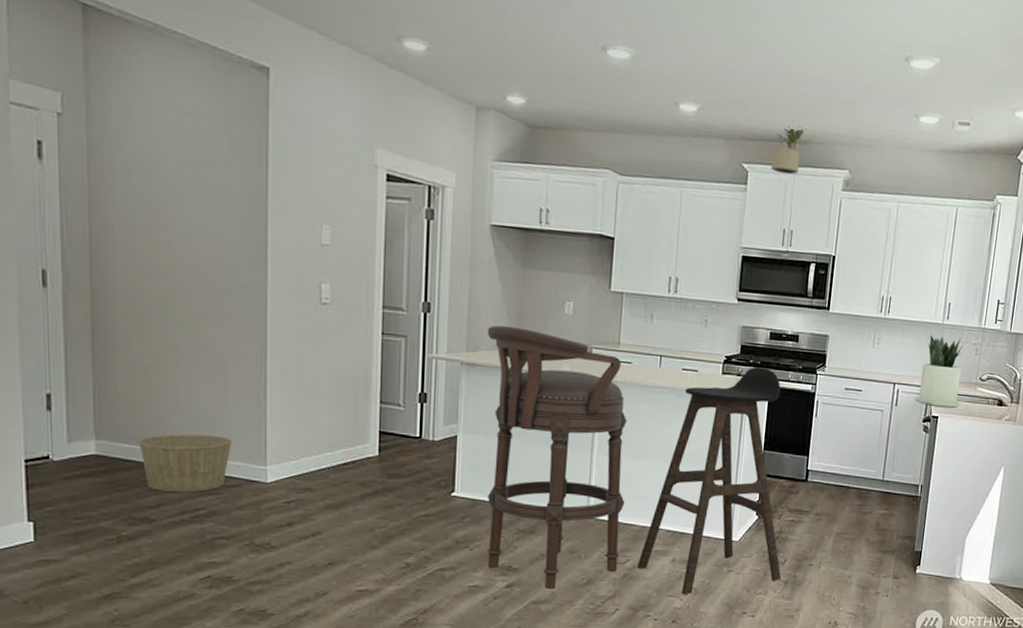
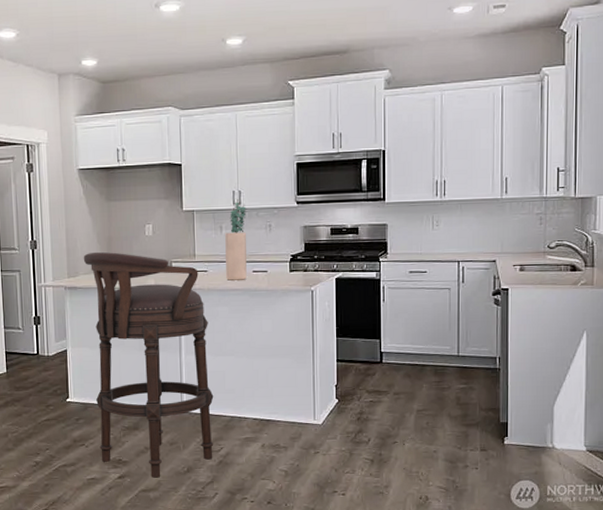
bar stool: present [637,367,782,594] -> none [231,261,367,477]
vase: none [652,287,682,378] -> present [225,199,247,281]
potted plant: present [771,126,807,175] -> none [314,38,344,84]
planter: present [914,335,965,408] -> none [481,209,531,279]

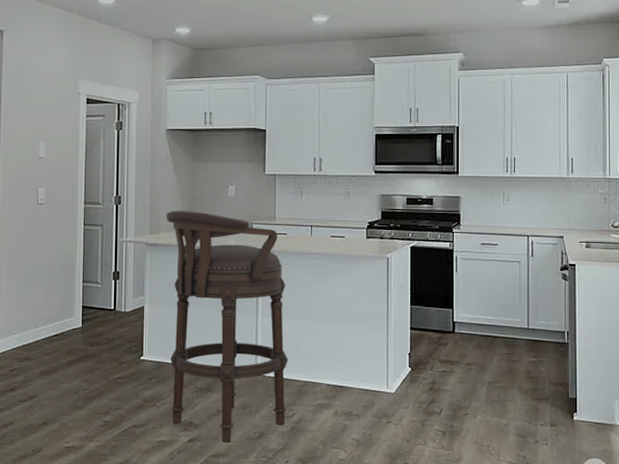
vase: present [225,199,247,281] -> none [305,166,327,244]

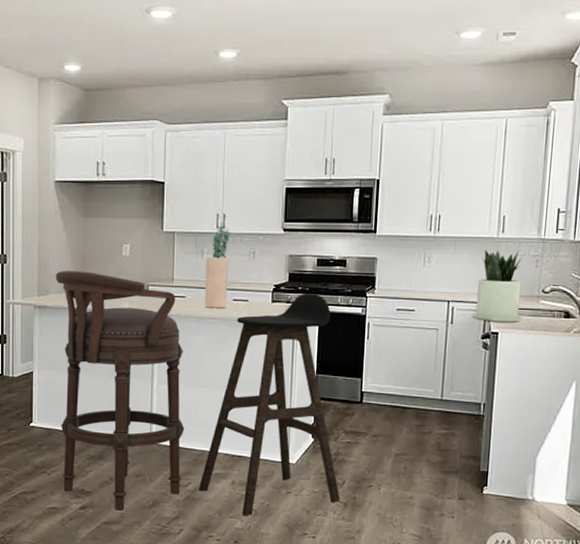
bar stool: none [303,230,439,446] -> present [199,294,341,515]
vase: none [305,166,327,244] -> present [205,223,230,308]
planter: none [549,189,596,255] -> present [471,250,524,322]

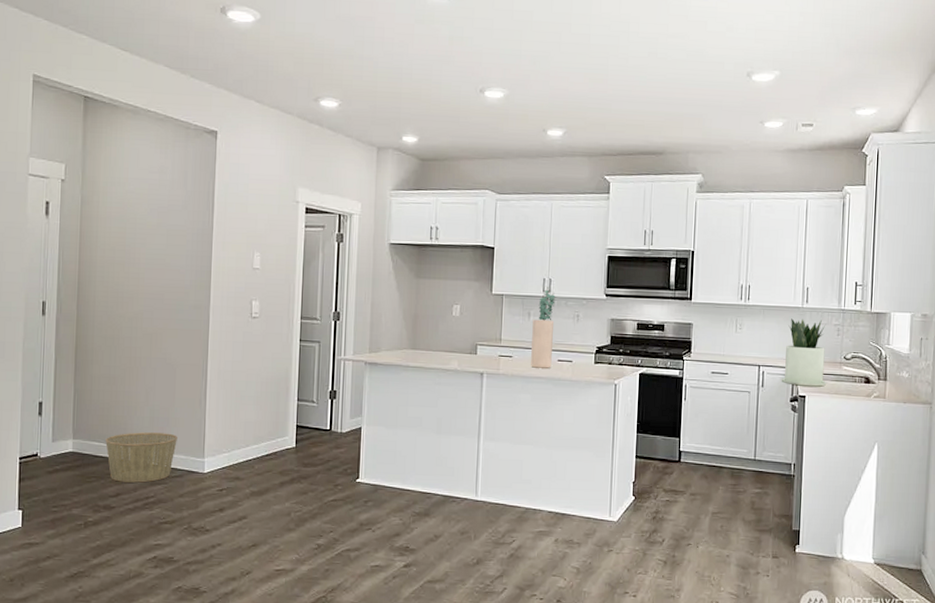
bar stool: present [55,270,185,510] -> none [386,328,510,569]
bar stool: present [199,294,341,515] -> none [523,356,661,574]

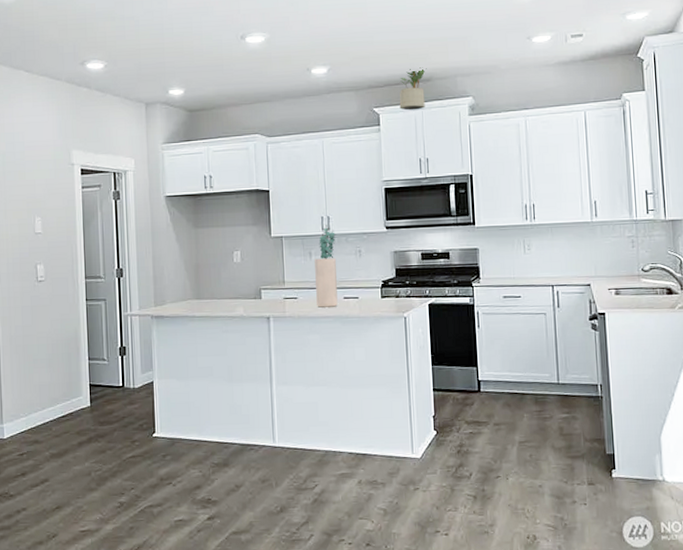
potted plant: none [630,140,661,182] -> present [399,67,427,111]
planter: present [780,318,827,387] -> none [576,232,627,303]

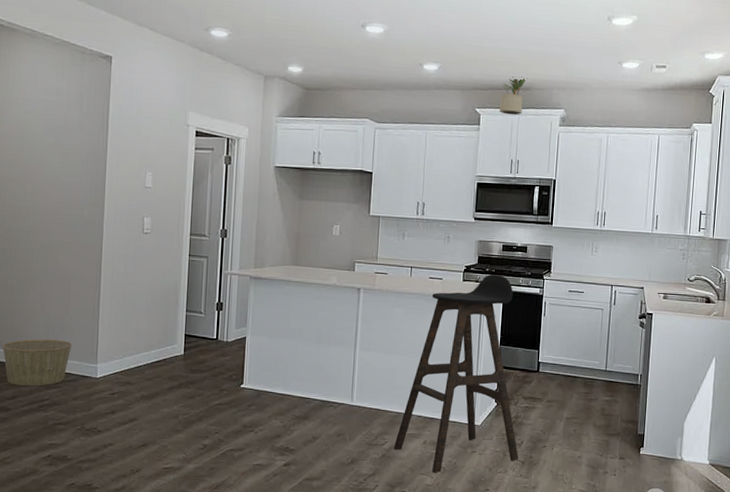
vase: present [315,225,338,308] -> none [404,210,428,285]
bar stool: none [326,287,470,516] -> present [394,274,519,473]

